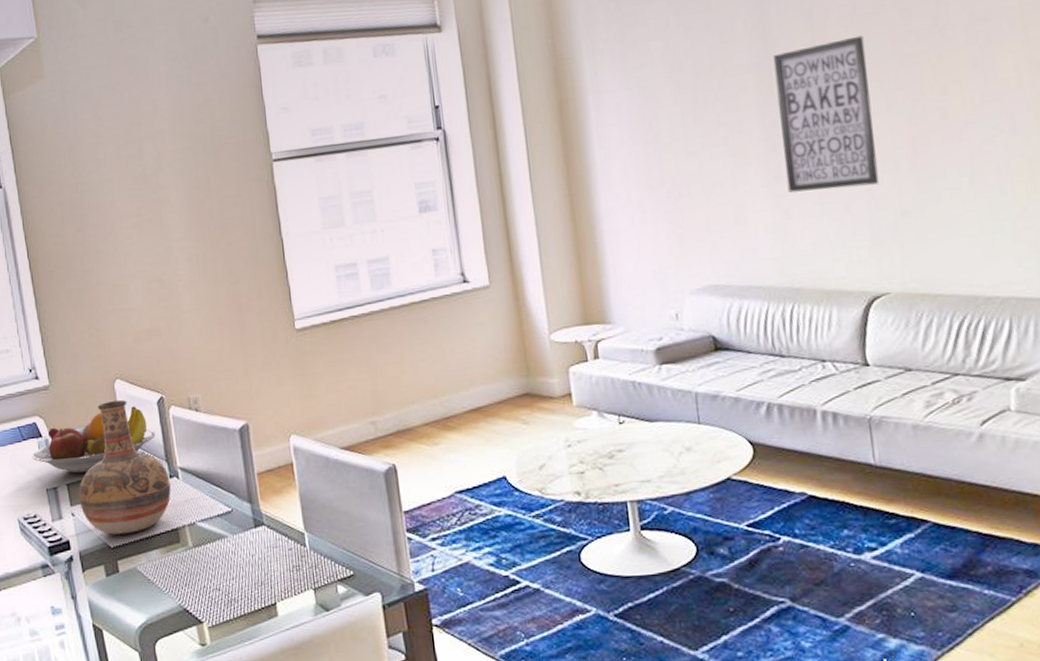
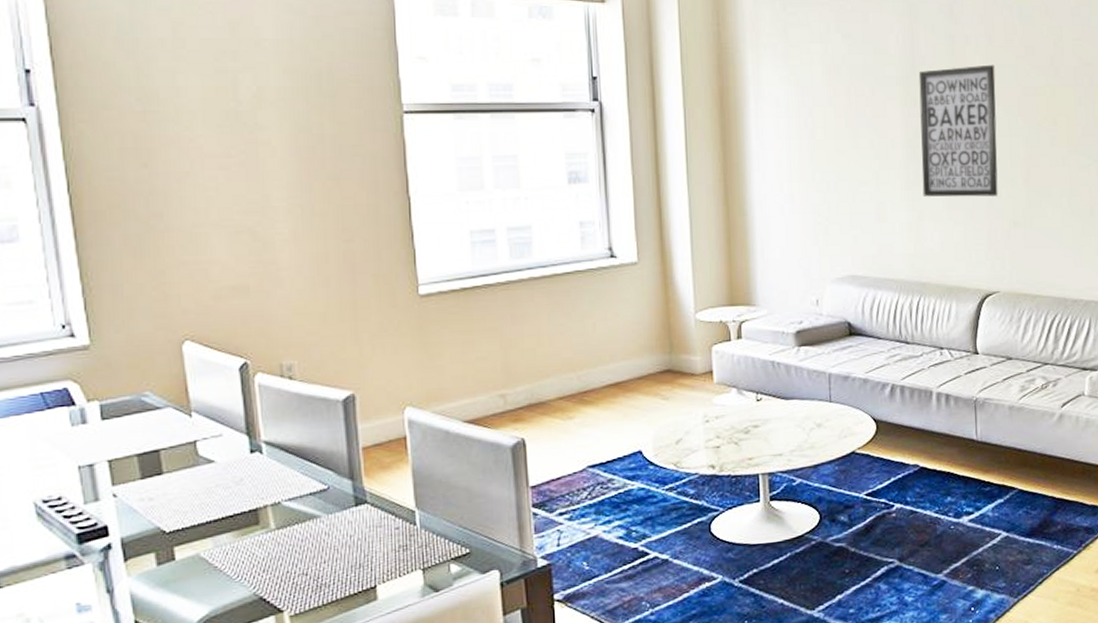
fruit bowl: present [31,406,156,474] -> none [59,372,235,448]
vase: present [78,399,171,535] -> none [124,364,251,518]

